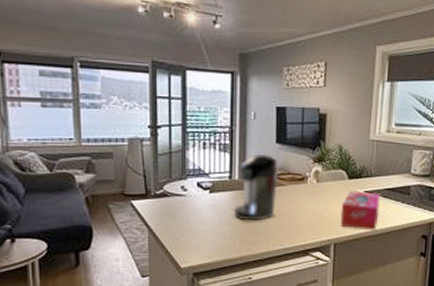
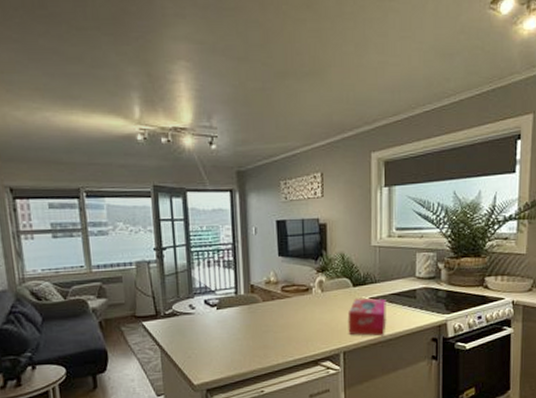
coffee maker: present [235,155,278,221] -> none [242,268,283,335]

